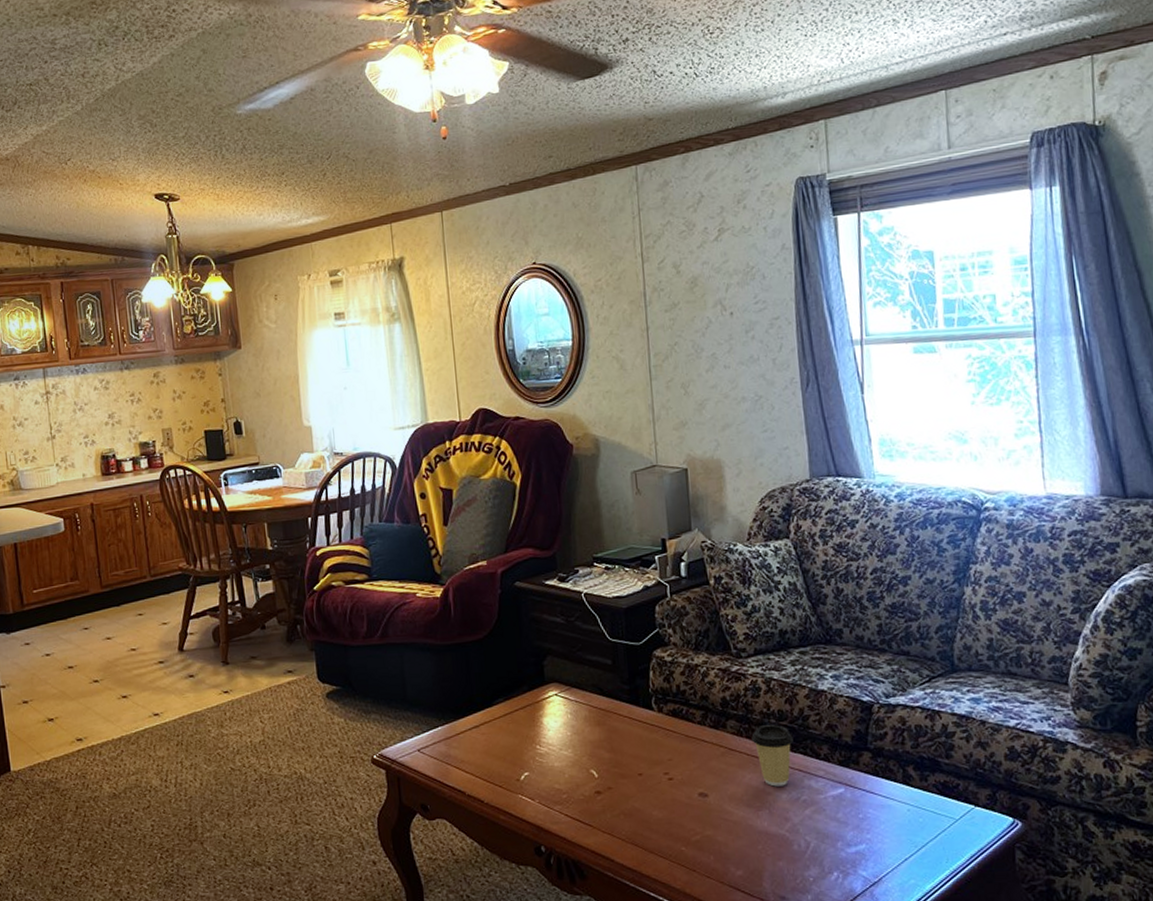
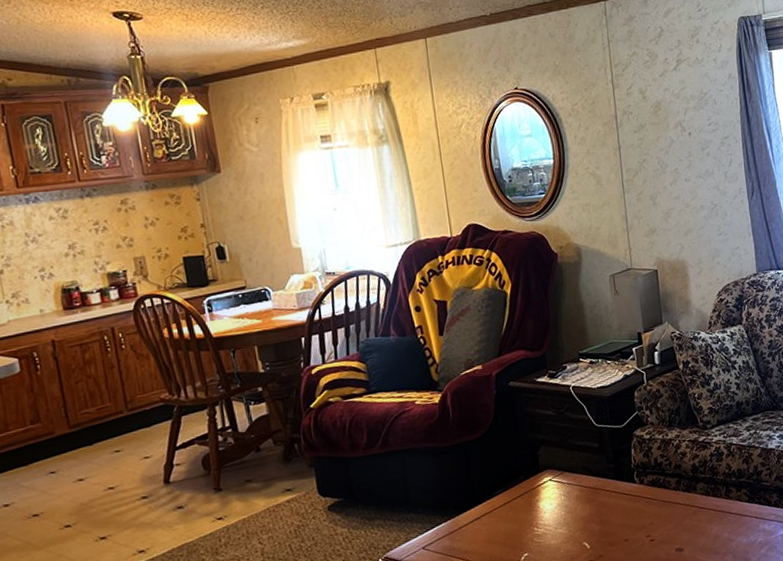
coffee cup: present [751,724,793,787] -> none [717,481,750,534]

